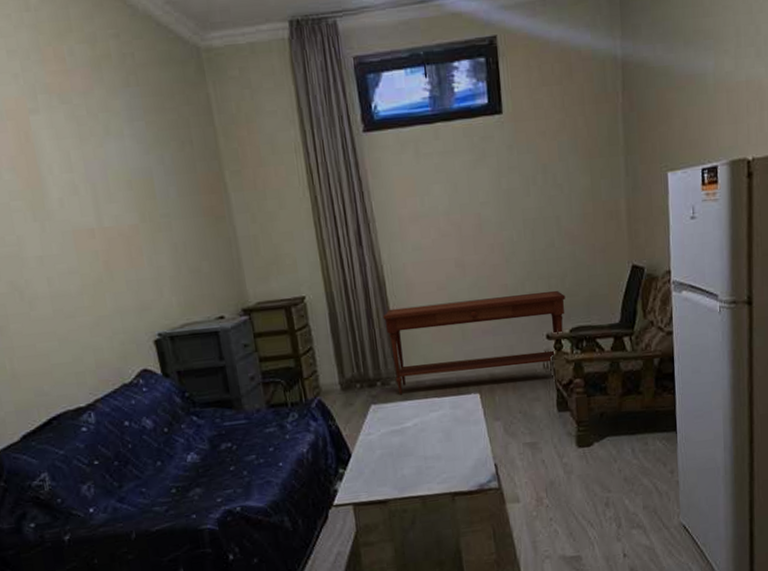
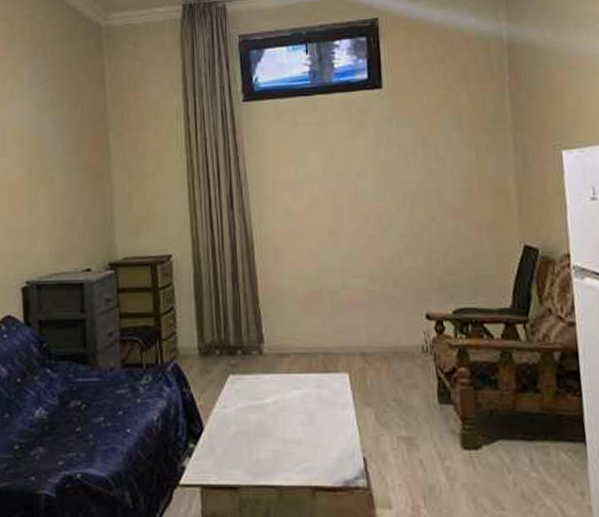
console table: present [383,290,566,395] -> none [249,266,448,367]

